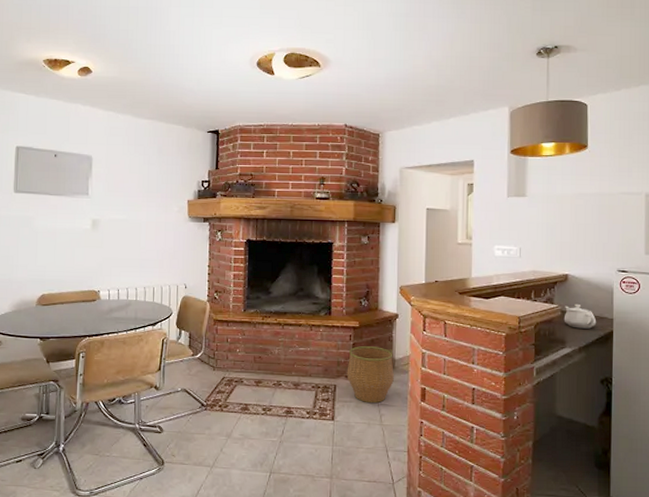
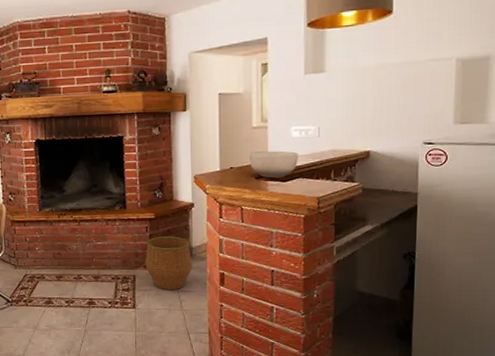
bowl: none [453,267,502,295] -> present [248,151,299,179]
teapot: present [563,303,597,329] -> none [365,180,400,205]

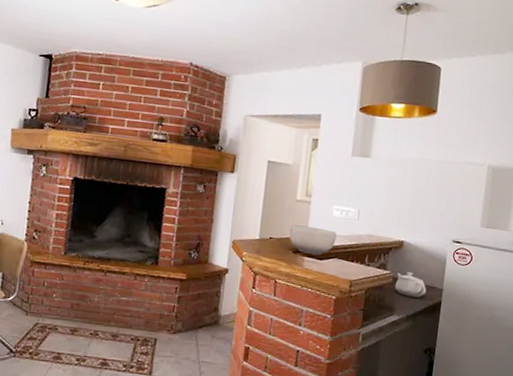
basket: present [145,236,192,291] -> none [168,299,220,360]
teapot: none [365,180,400,205] -> present [394,271,427,298]

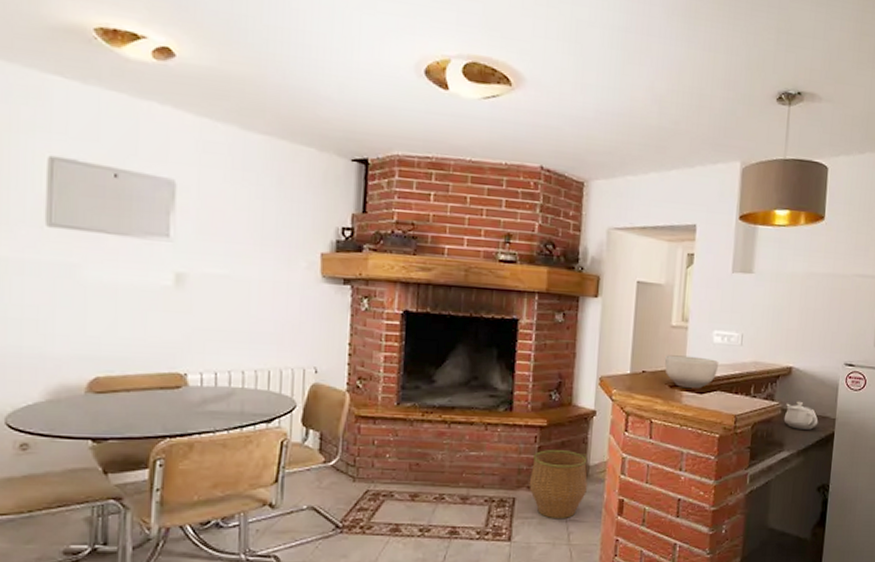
basket: none [168,299,220,360] -> present [529,450,588,520]

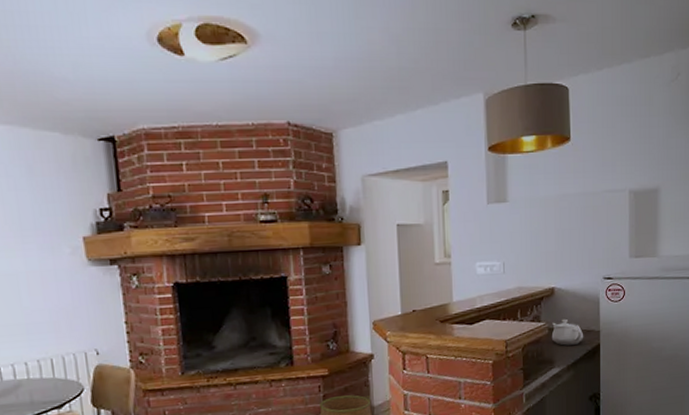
bowl: present [664,355,720,389] -> none [432,289,485,322]

